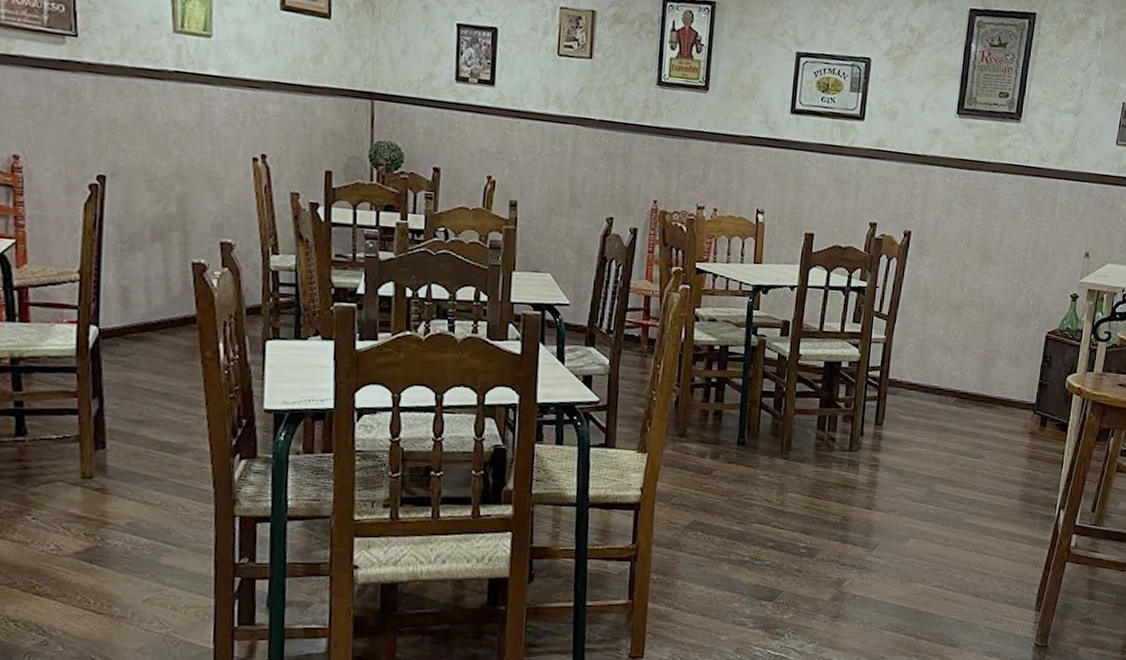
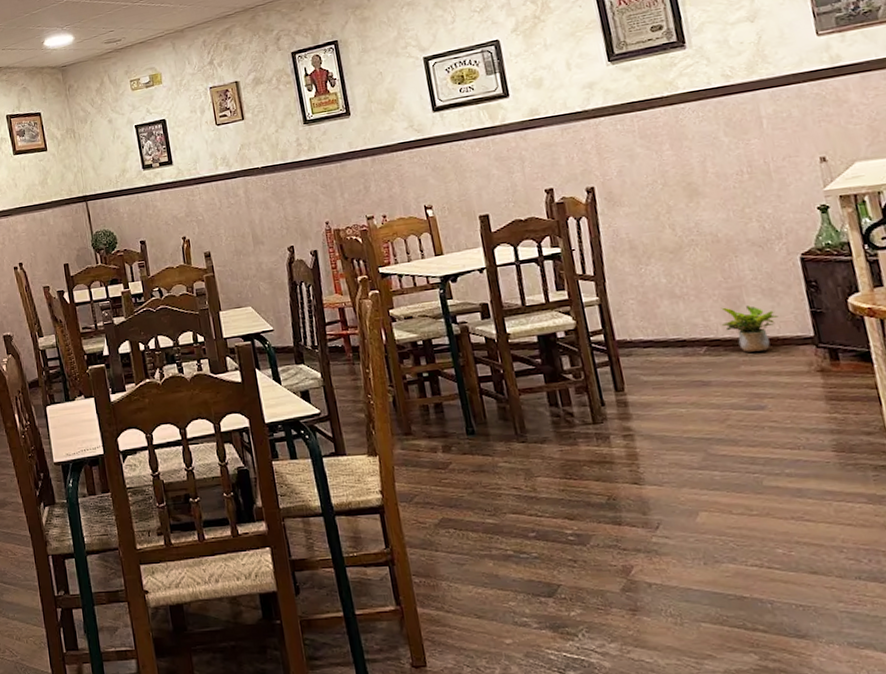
potted plant: none [973,365,1016,409] -> present [720,306,779,352]

